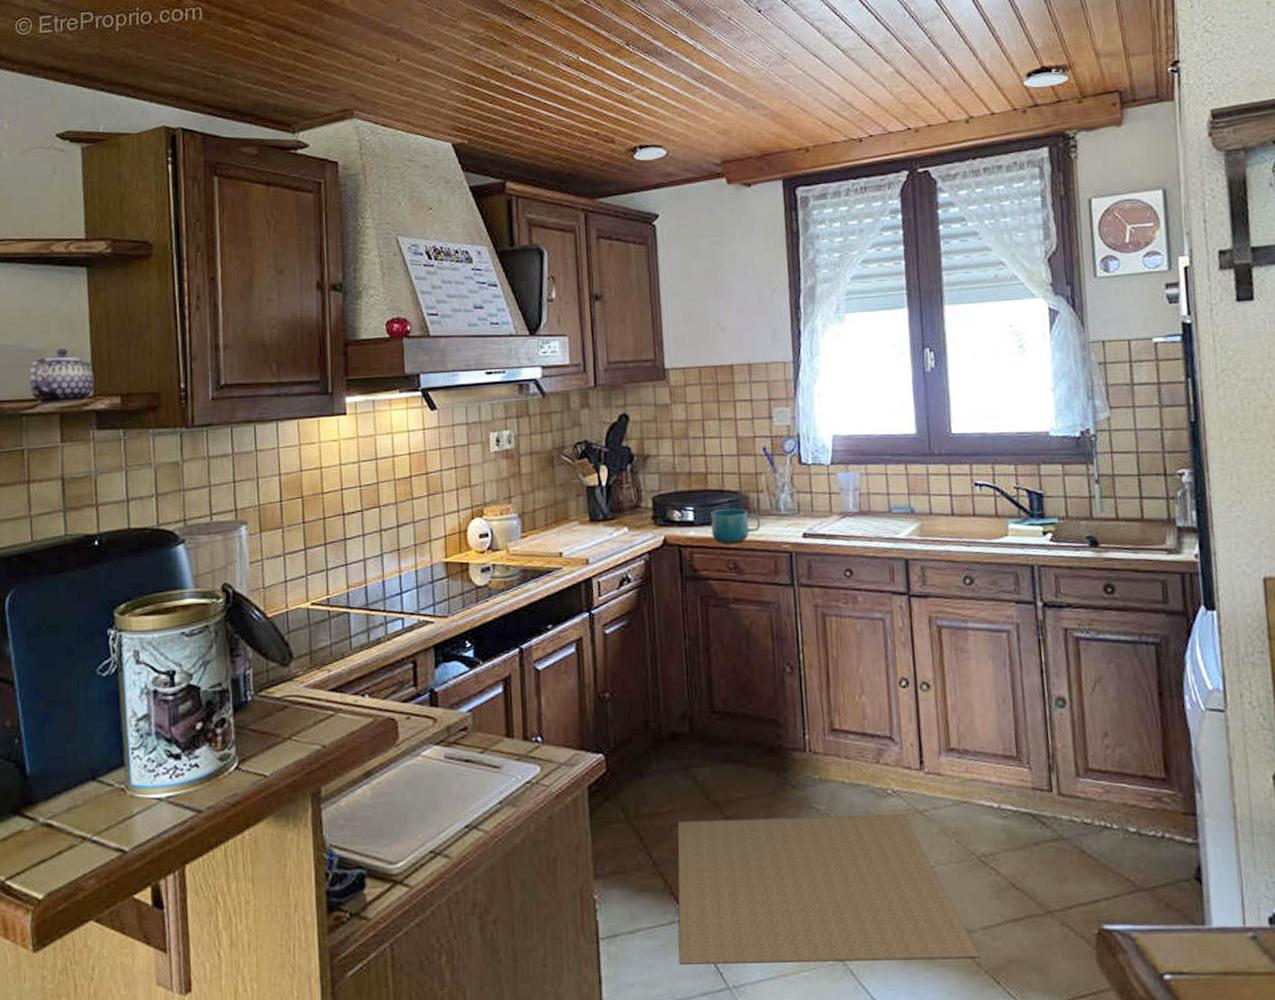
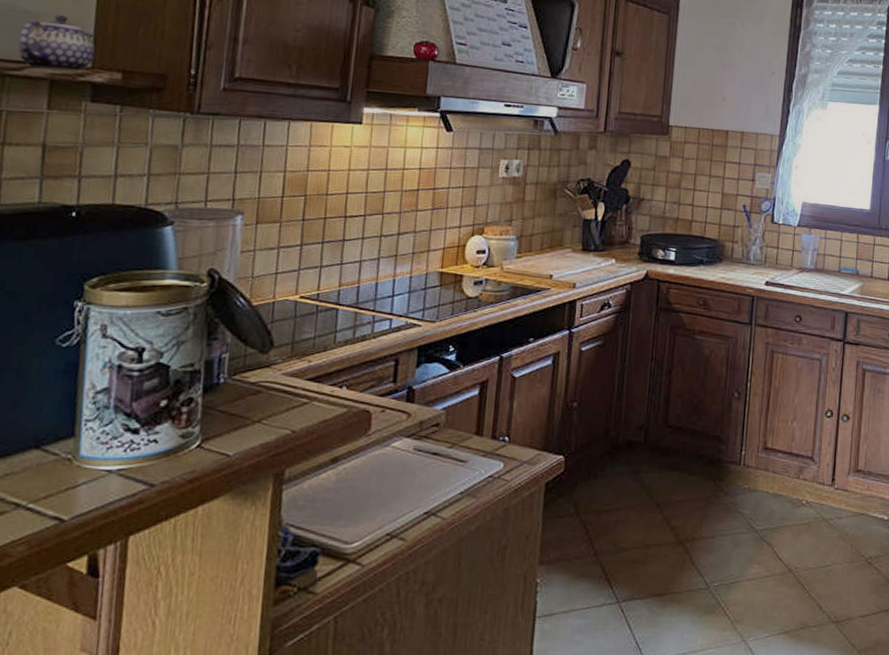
doormat: present [677,814,981,965] -> none [605,518,856,641]
cup: present [710,508,761,544] -> none [688,253,732,284]

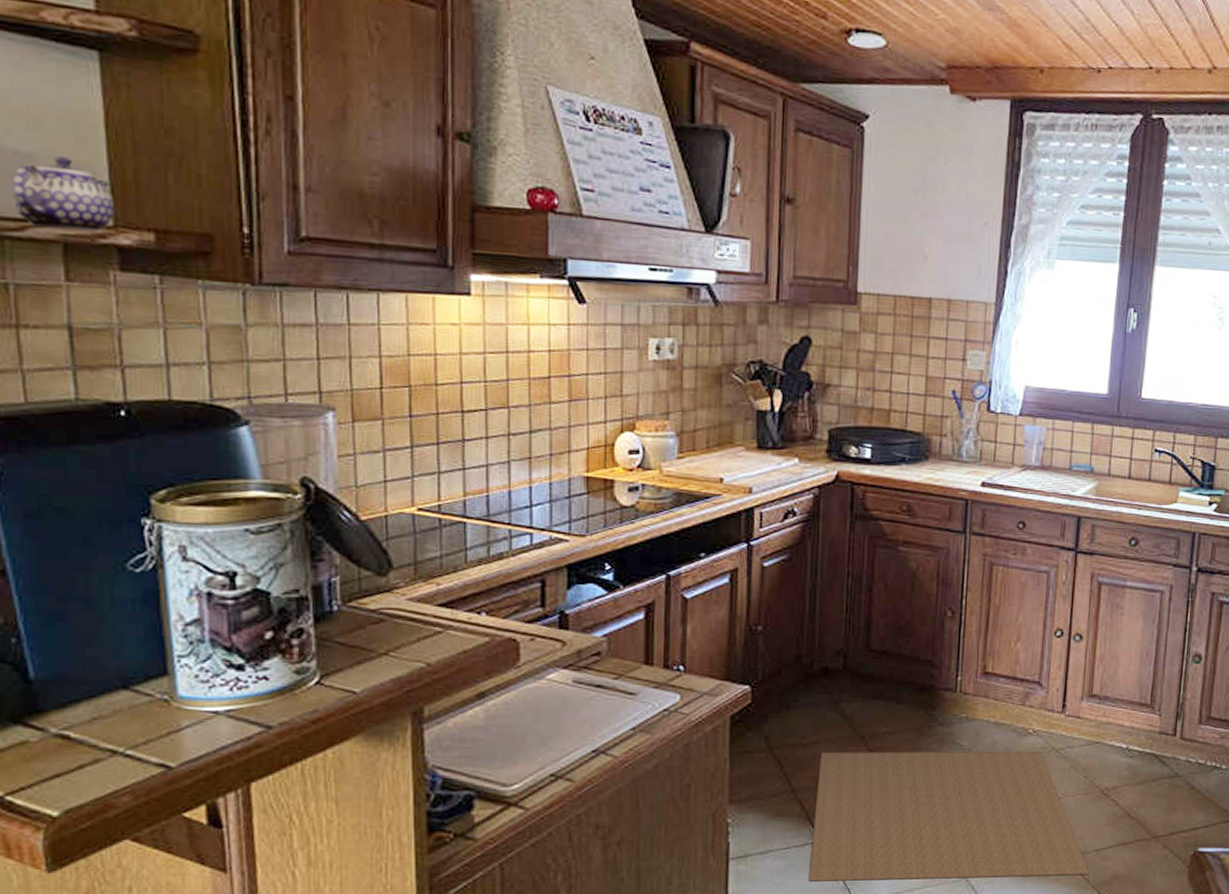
doormat: none [605,518,856,641] -> present [809,752,1090,882]

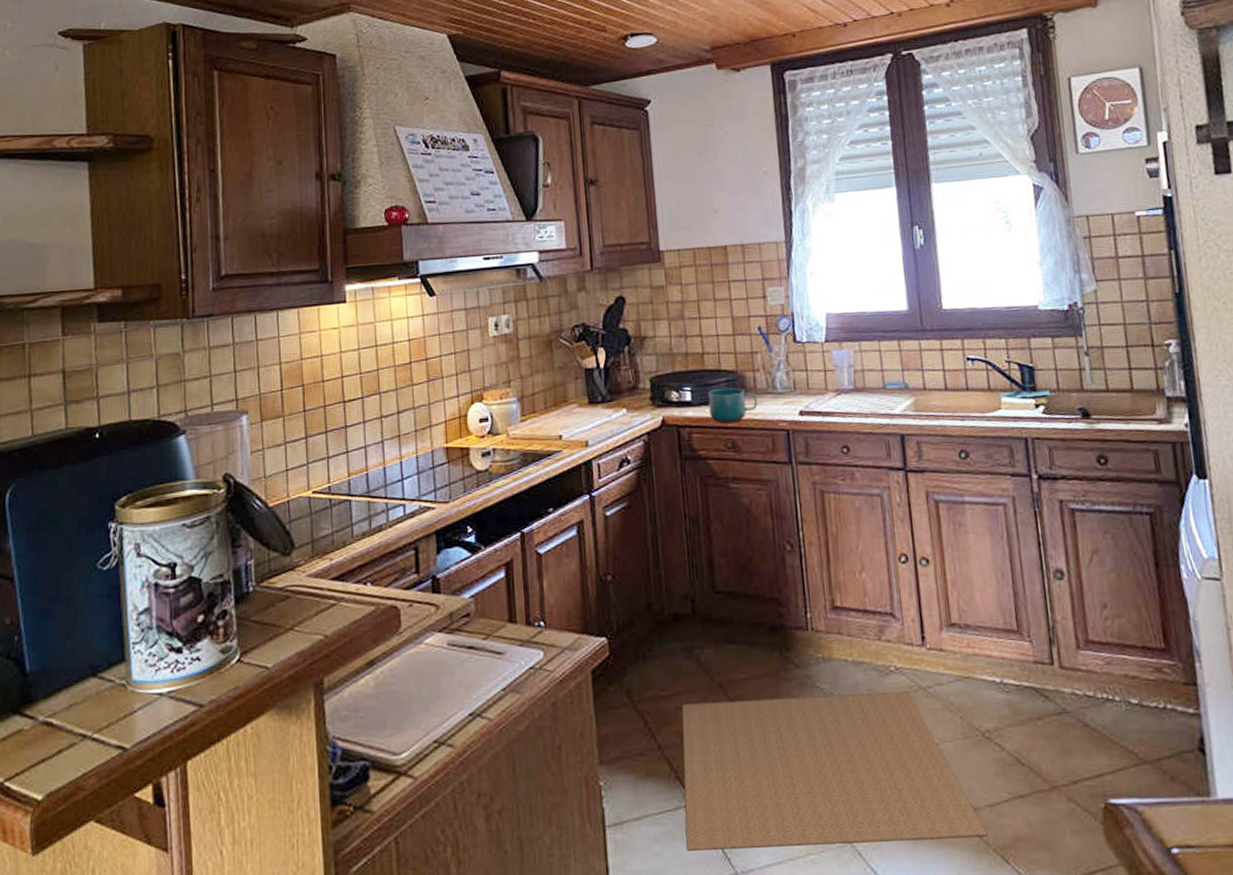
teapot: present [12,156,115,233] -> none [31,242,96,299]
cup: none [888,449,941,486] -> present [708,387,758,424]

